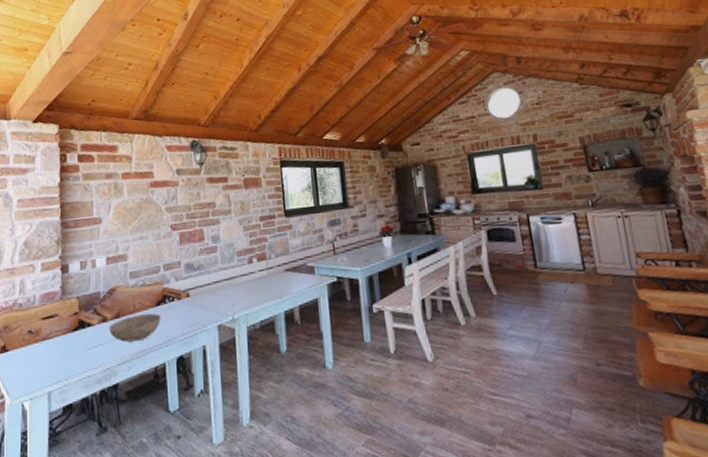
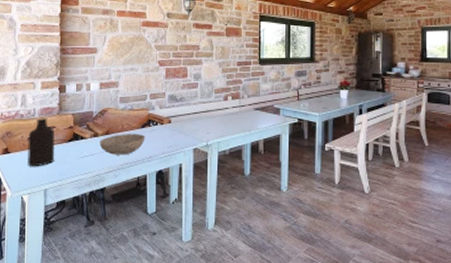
bottle: none [28,305,59,366] -> present [28,118,55,167]

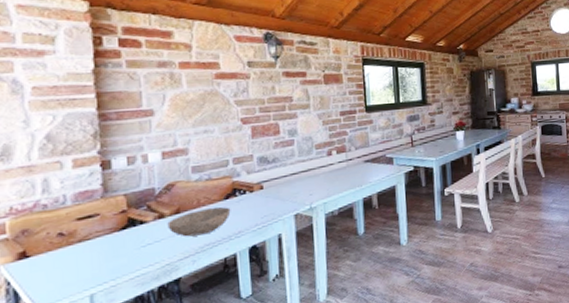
bottle: present [28,118,55,167] -> none [57,204,103,270]

